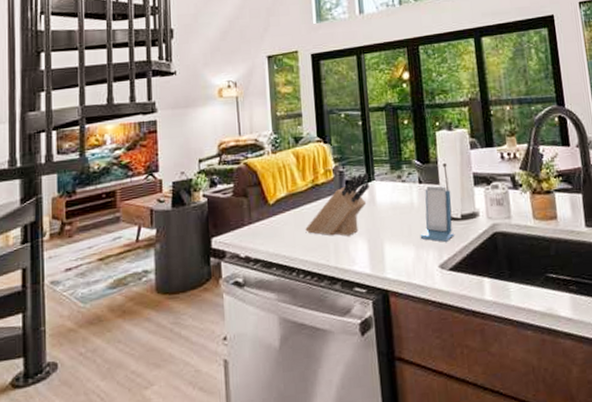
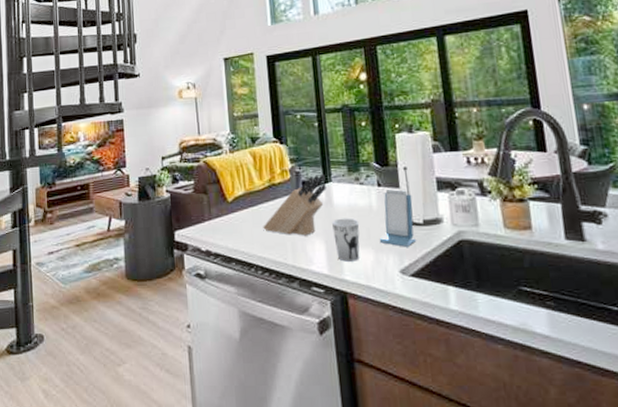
cup: none [375,215,402,260] -> present [332,218,360,262]

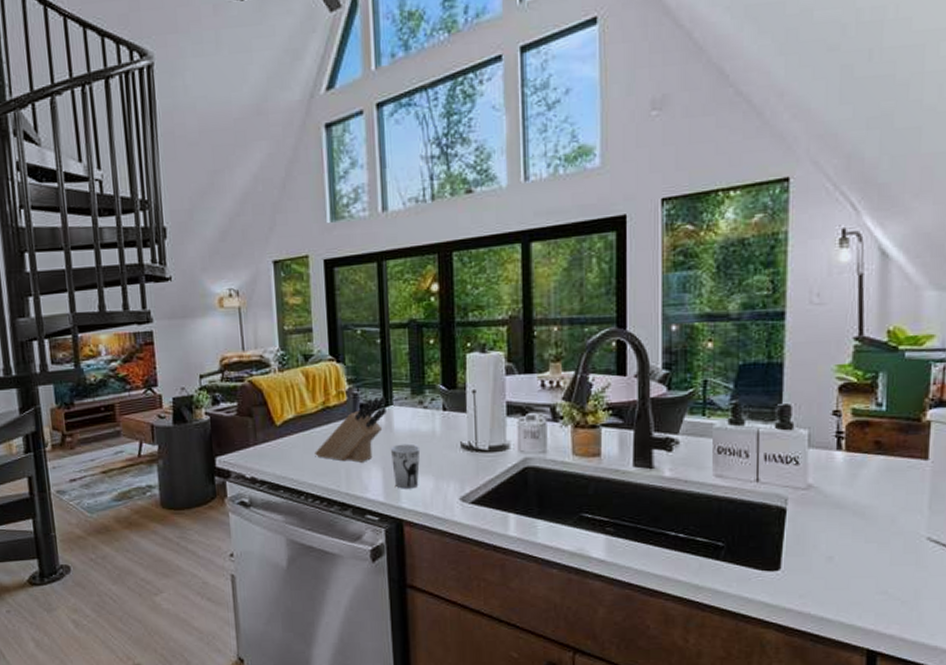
smartphone: present [379,189,417,247] -> none [440,414,481,474]

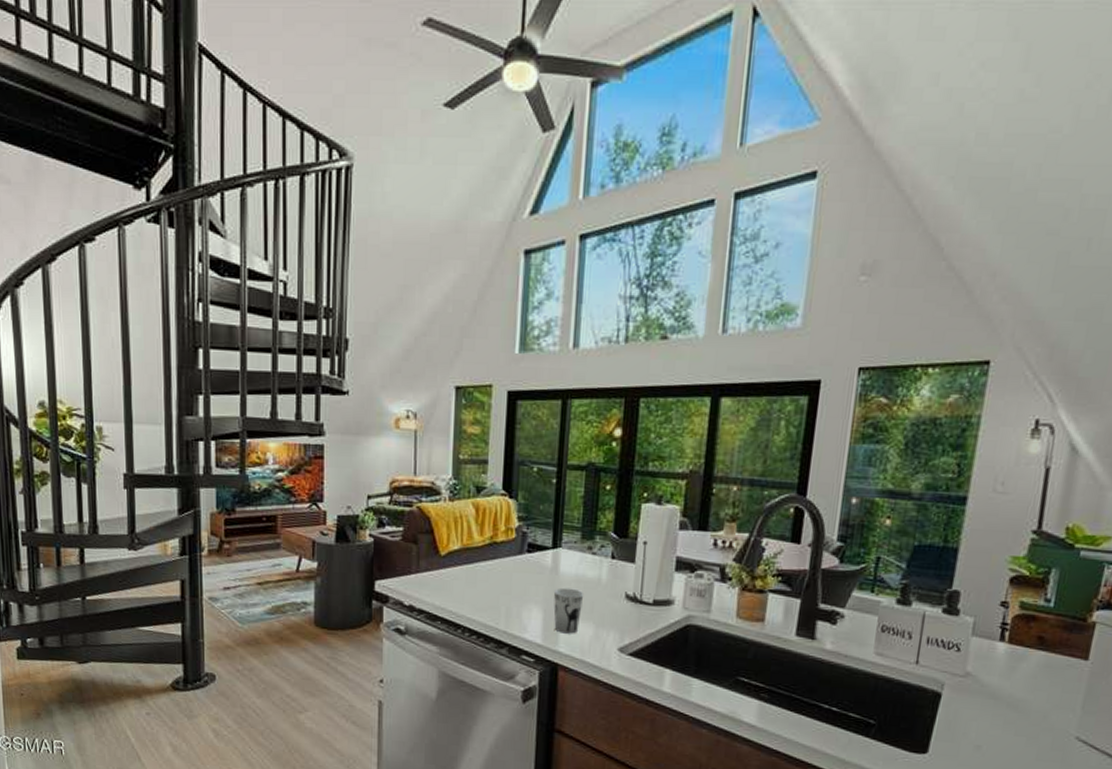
knife block: present [315,396,386,463] -> none [477,537,555,602]

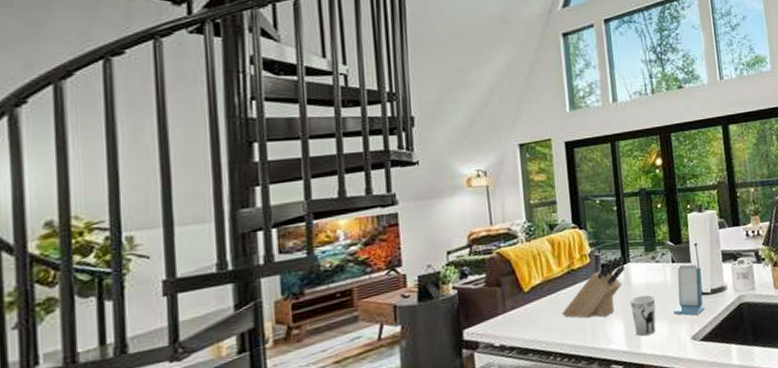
knife block: none [477,537,555,602] -> present [562,255,625,318]
smartphone: none [602,563,647,626] -> present [673,264,706,316]

